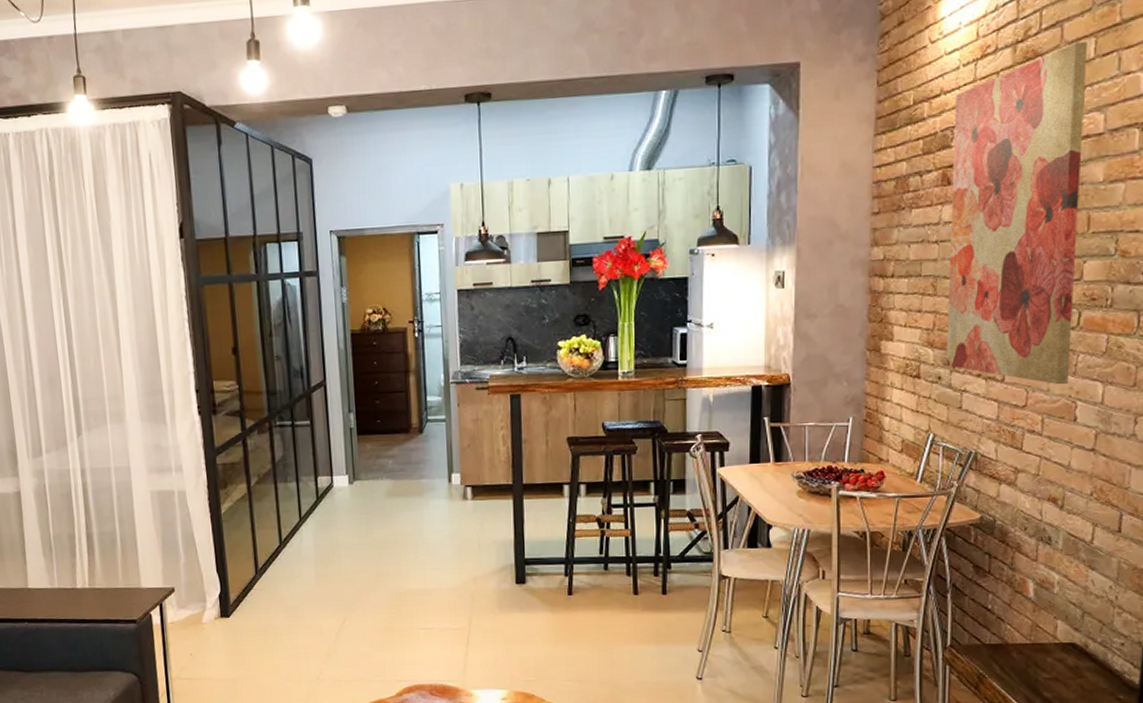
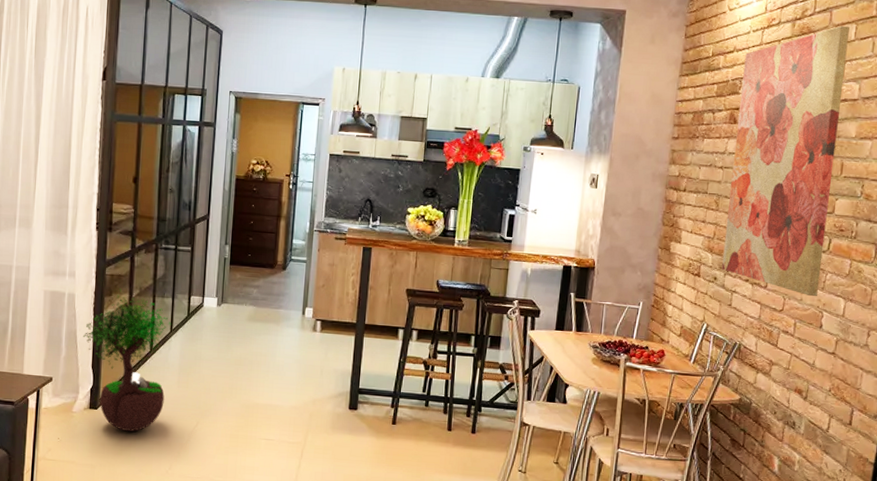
potted tree: none [201,478,304,638] -> present [82,289,171,432]

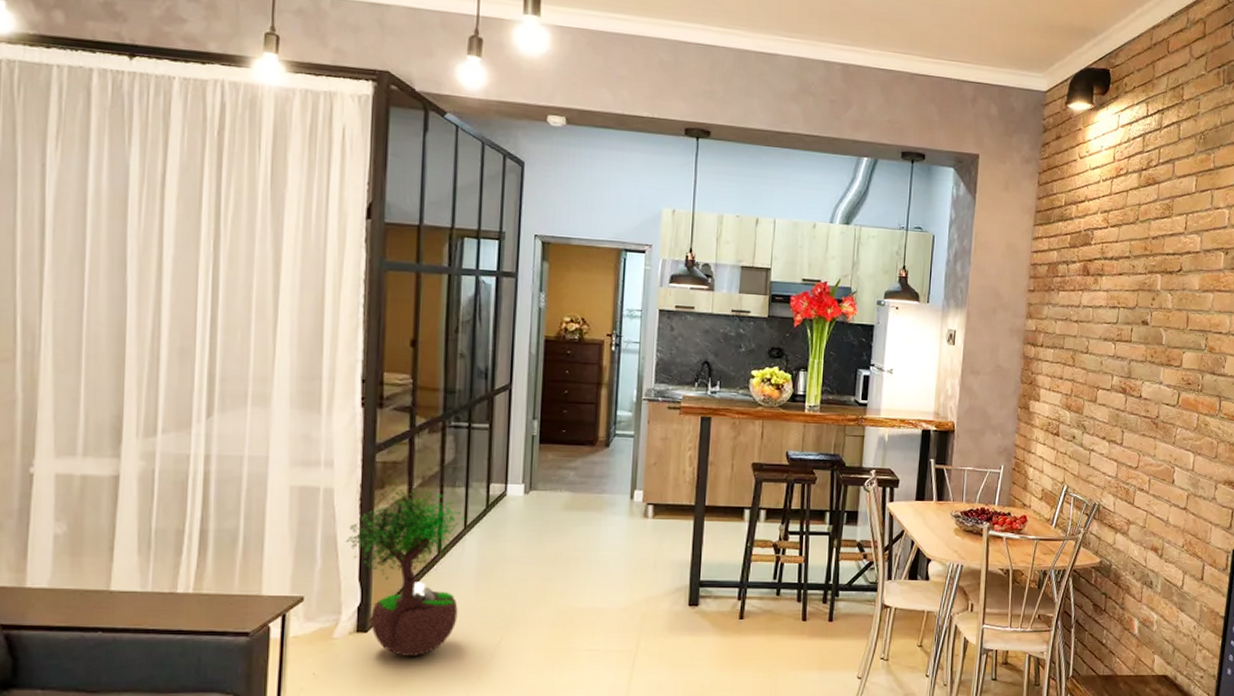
wall art: present [721,26,850,297] -> none [1079,178,1190,452]

